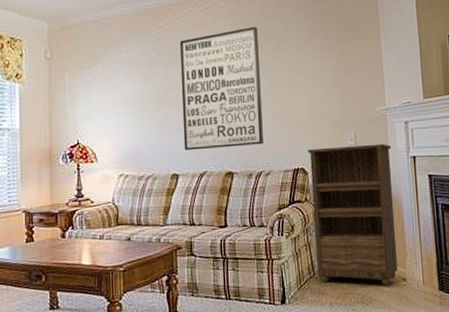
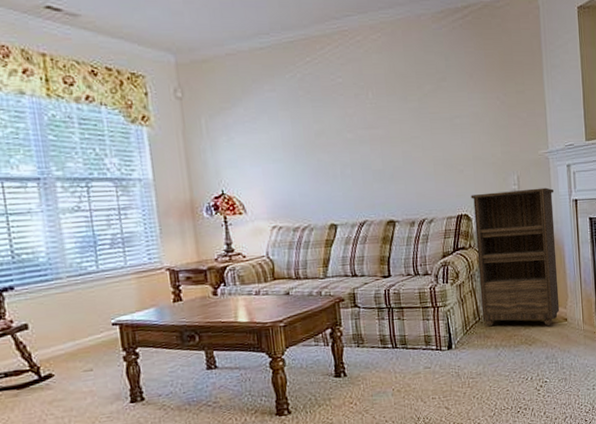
wall art: present [179,26,264,151] -> none [329,62,425,199]

